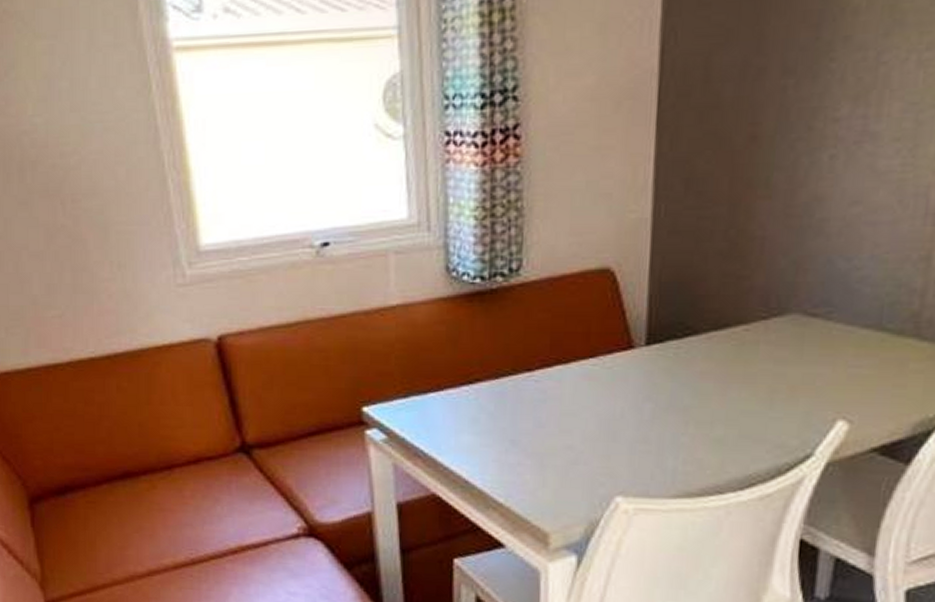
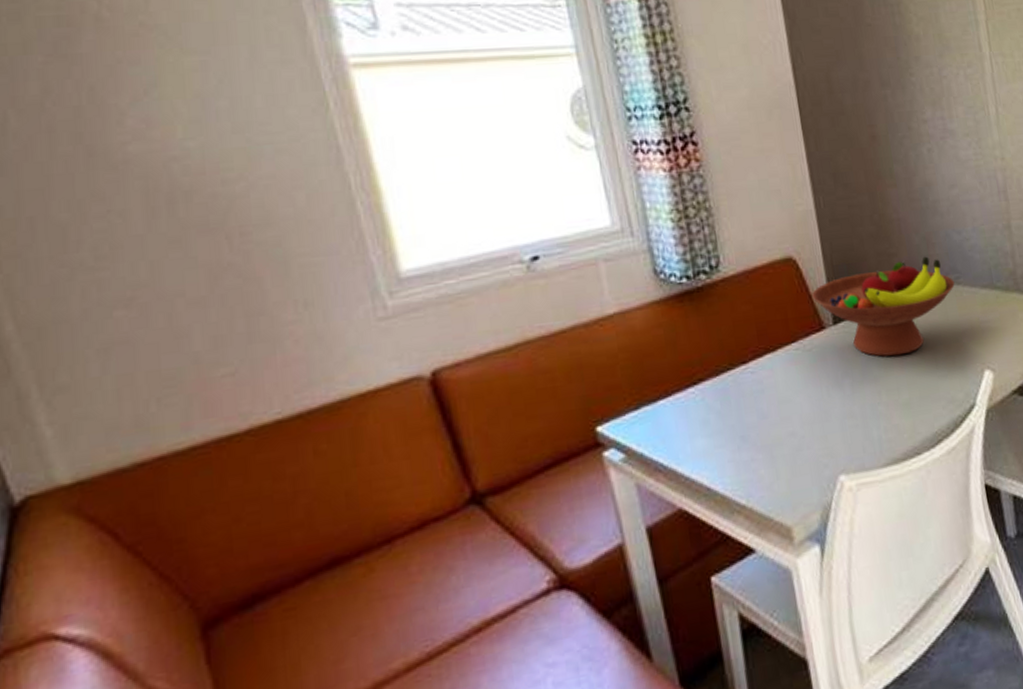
fruit bowl: none [625,283,824,389] -> present [811,256,955,357]

